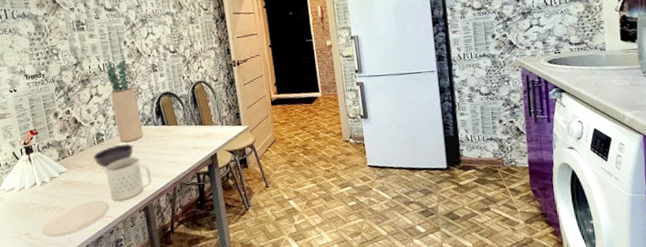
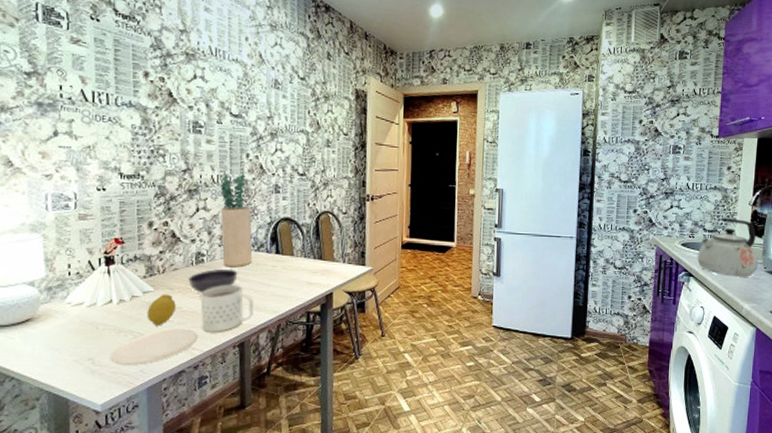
fruit: none [65,172,88,201] -> present [147,294,176,326]
kettle: none [566,27,635,87] -> present [697,218,758,277]

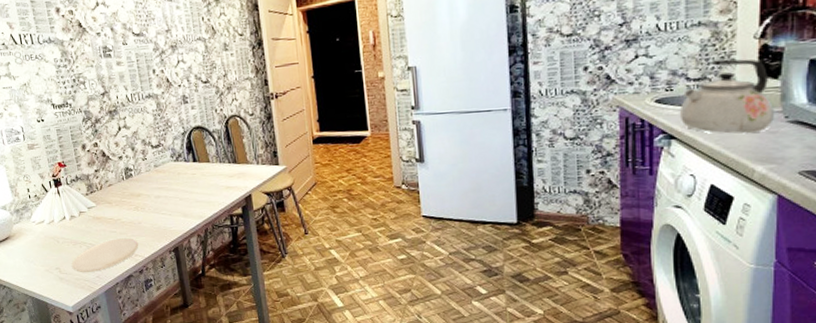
fruit: present [147,294,176,326] -> none [93,208,116,237]
bowl: present [188,268,238,293] -> none [122,180,163,205]
mug: present [200,284,254,332] -> none [134,194,183,240]
vase: present [221,167,253,268] -> none [135,82,174,179]

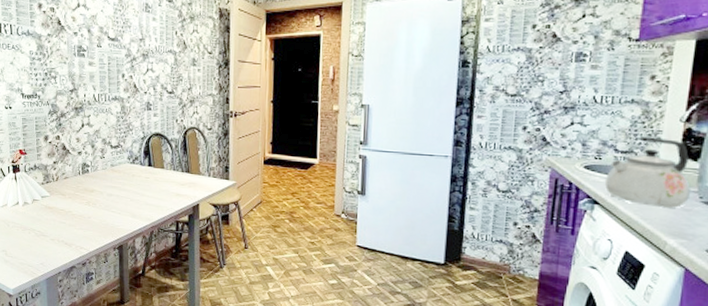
plate: present [71,238,139,272] -> none [18,229,86,259]

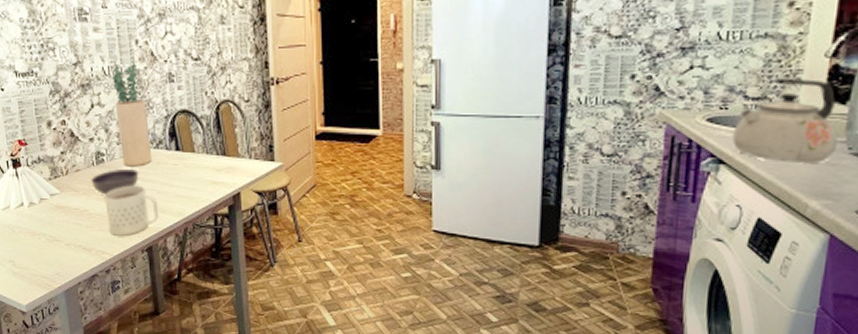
bowl: none [77,178,117,200] -> present [91,168,139,195]
mug: none [86,193,131,235] -> present [104,185,159,236]
vase: none [101,86,129,178] -> present [112,55,152,167]

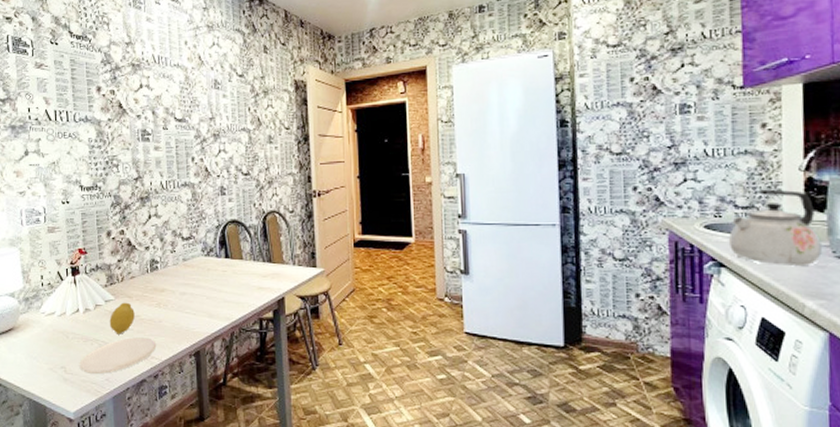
plate: none [28,232,107,268] -> present [79,337,157,374]
fruit: none [56,196,82,229] -> present [109,302,135,334]
bowl: present [91,168,139,195] -> none [145,275,190,301]
mug: present [104,185,159,236] -> none [156,291,208,341]
vase: present [112,55,152,167] -> none [170,171,203,274]

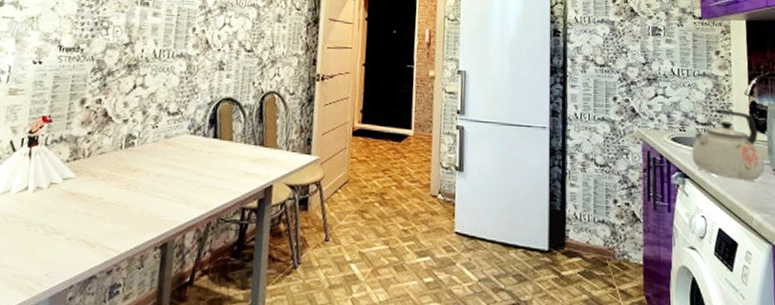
plate: present [79,337,157,374] -> none [14,223,118,267]
fruit: present [109,302,135,334] -> none [62,181,98,220]

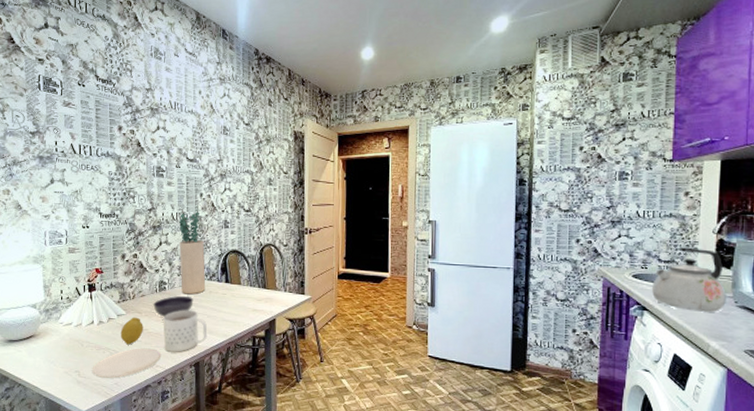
plate: none [14,223,118,267] -> present [92,348,162,378]
fruit: none [62,181,98,220] -> present [120,317,143,345]
bowl: none [114,153,170,182] -> present [153,295,194,317]
mug: none [122,172,184,230] -> present [163,310,208,352]
vase: none [154,41,191,153] -> present [179,205,206,295]

